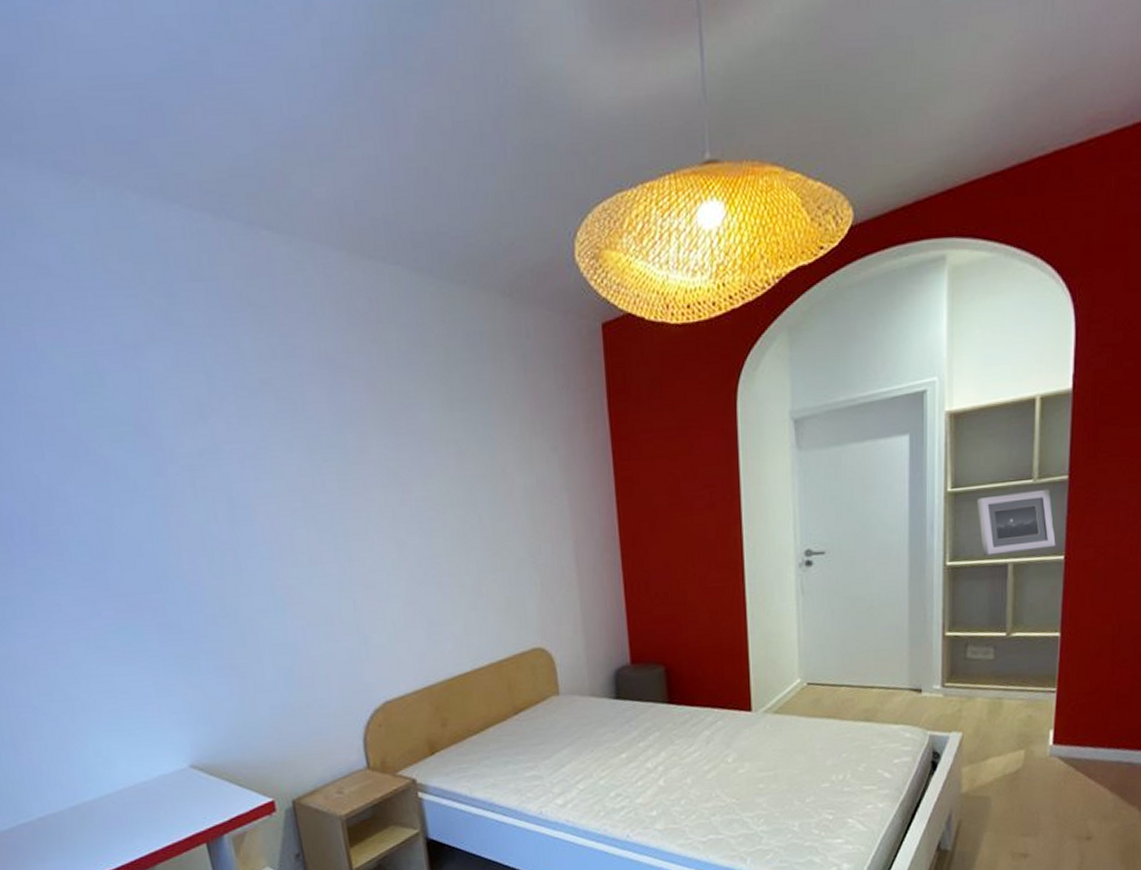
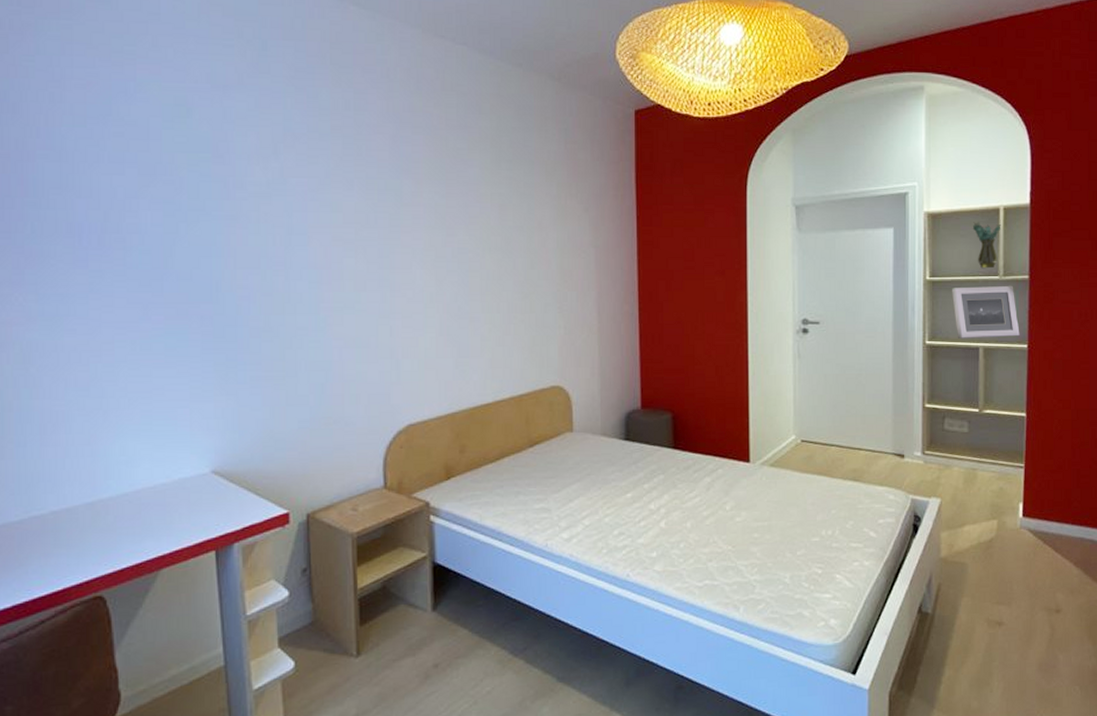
vase: none [1002,417,1037,473] -> present [972,222,1001,269]

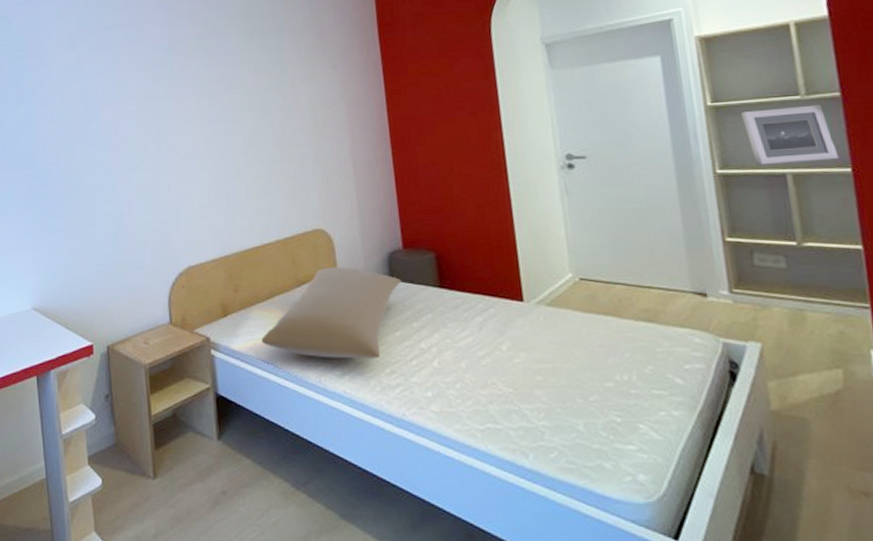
pillow: none [487,426,637,522] -> present [261,266,401,359]
vase: present [972,222,1001,269] -> none [757,41,796,89]

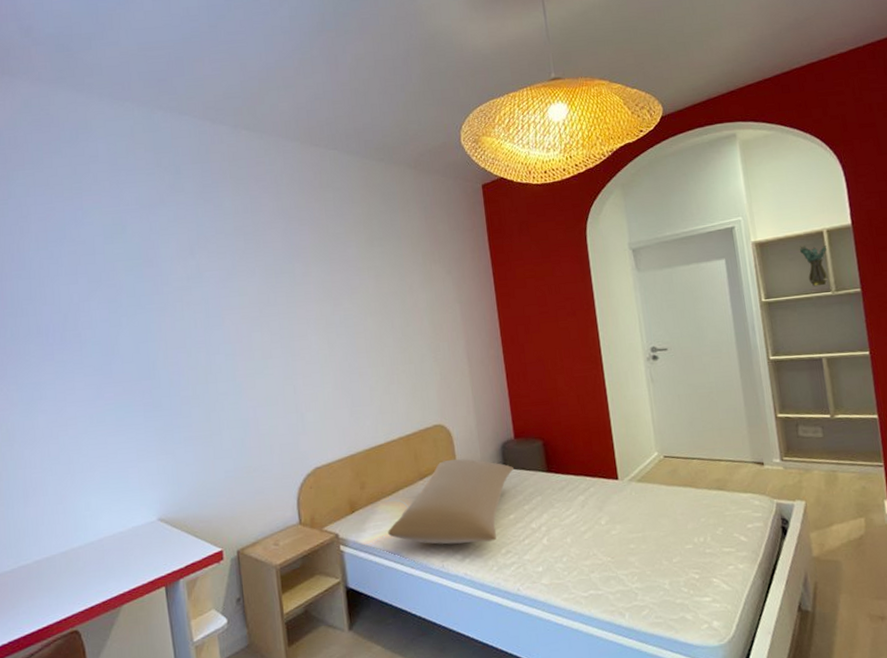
picture frame: present [740,104,839,166] -> none [787,299,860,352]
vase: none [757,41,796,89] -> present [799,245,829,287]

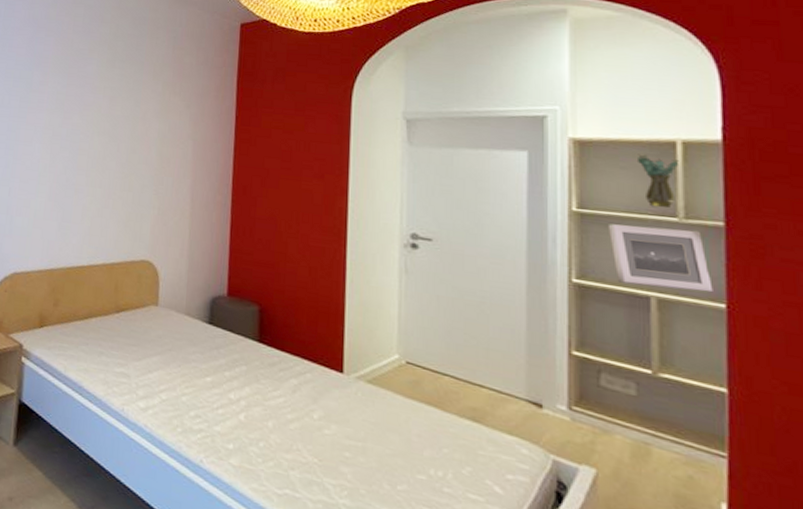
pillow: present [388,459,514,545] -> none [72,299,220,400]
picture frame: none [787,299,860,352] -> present [607,224,713,293]

